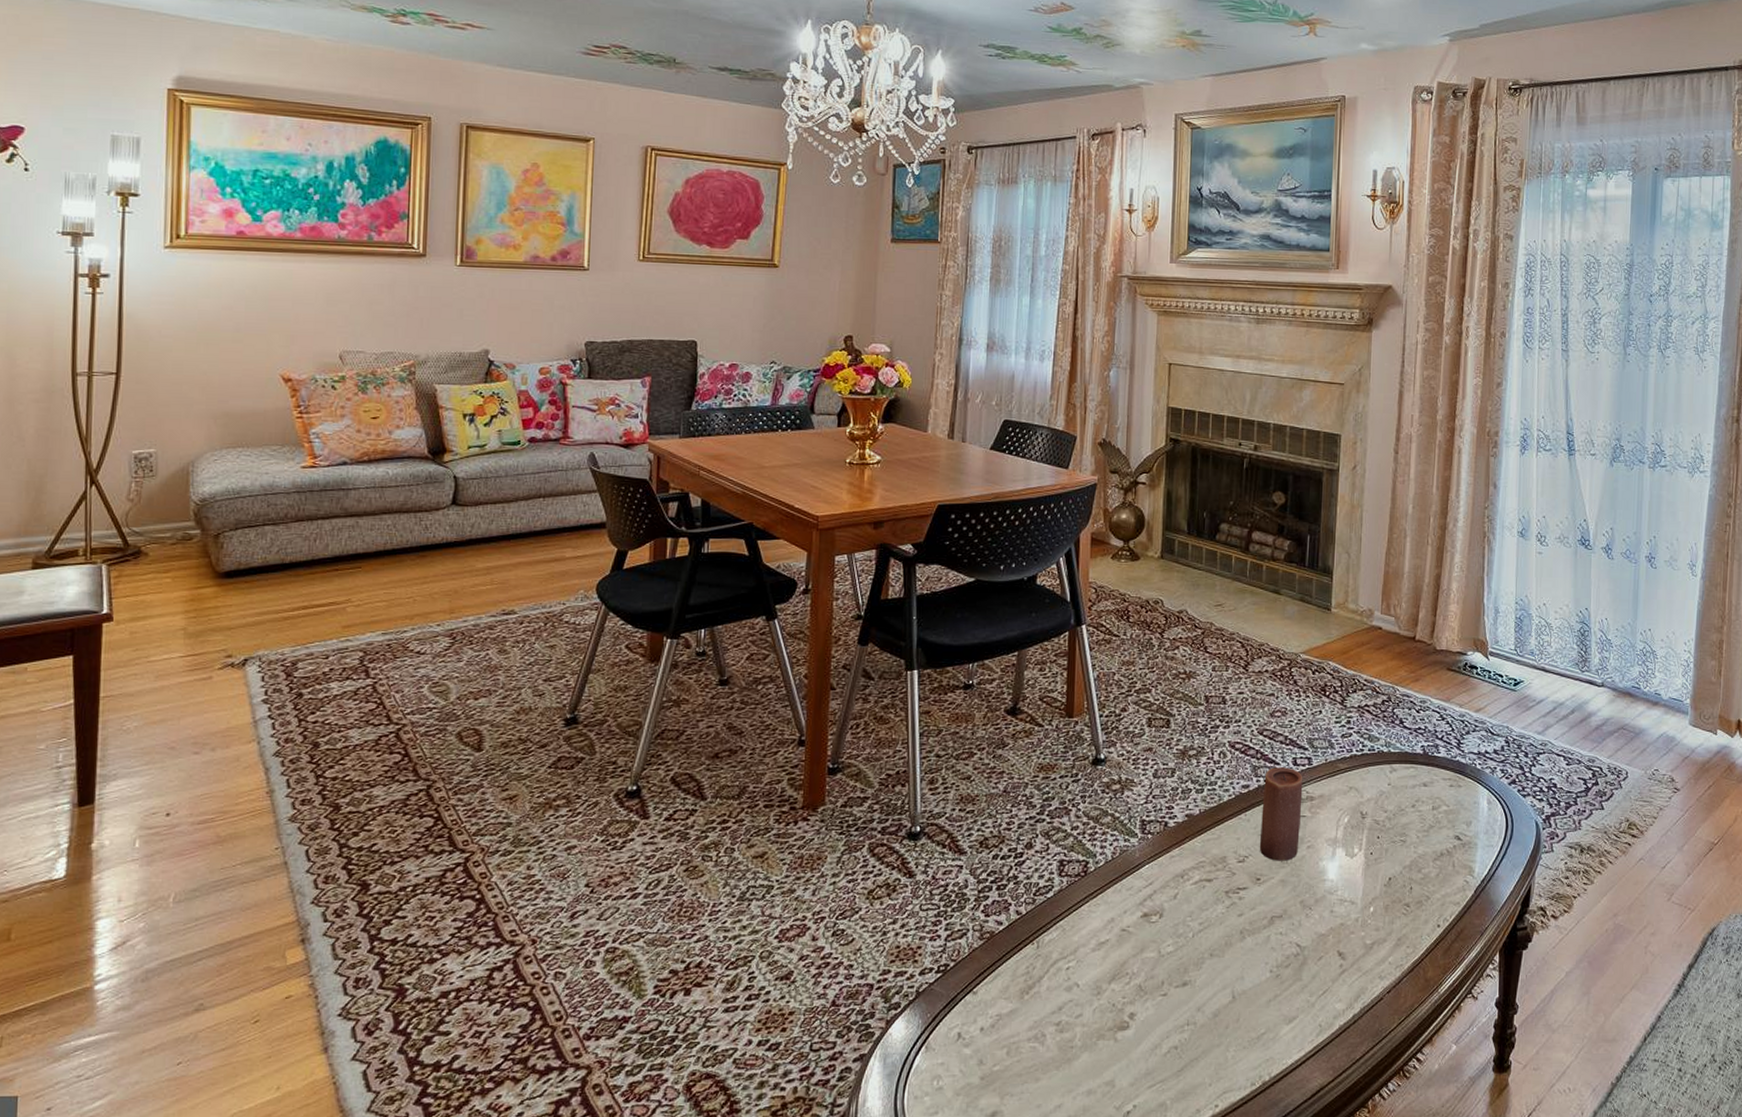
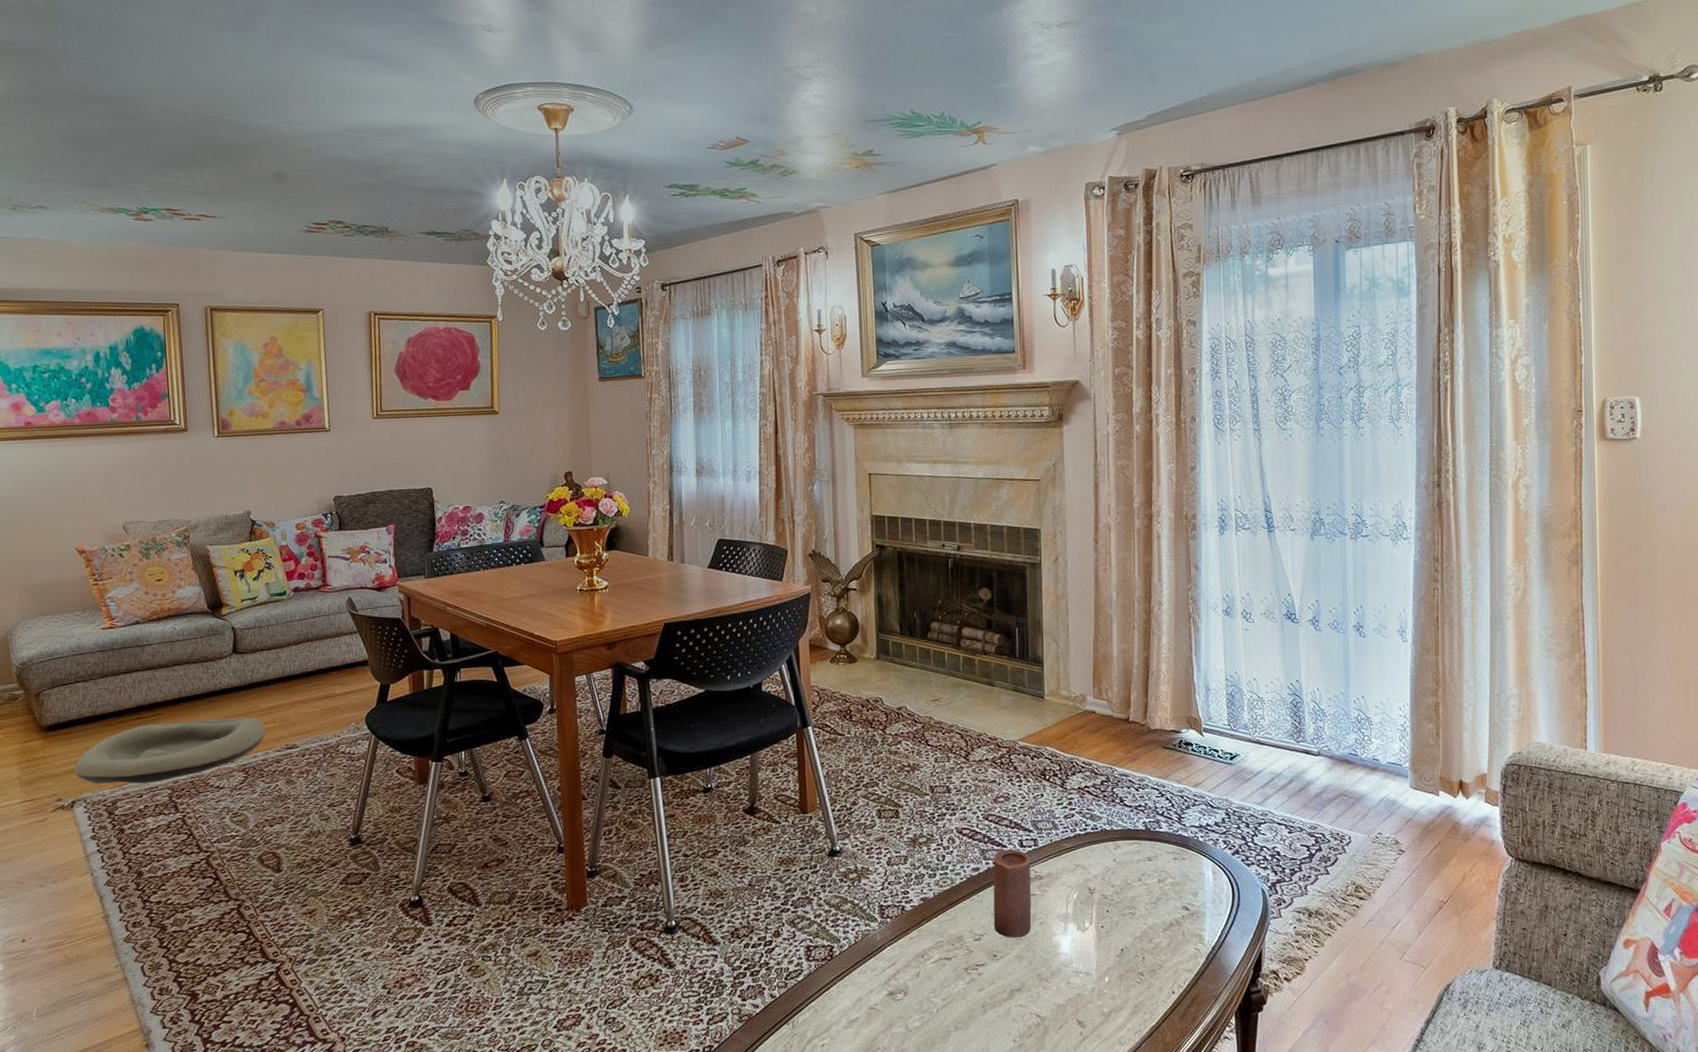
dog bed: none [252,575,480,644] -> present [75,717,265,784]

